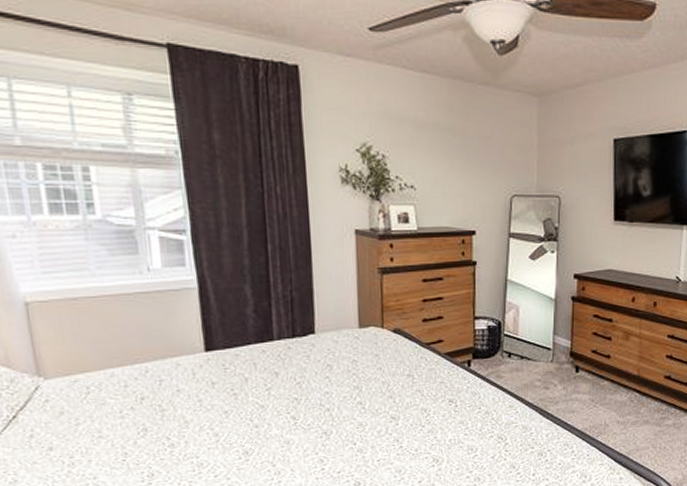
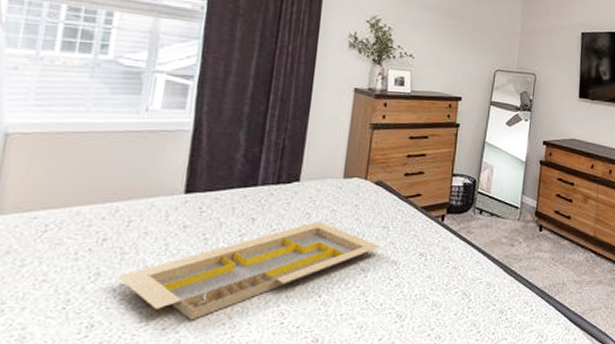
serving tray: none [162,372,407,469] -> present [117,221,380,321]

